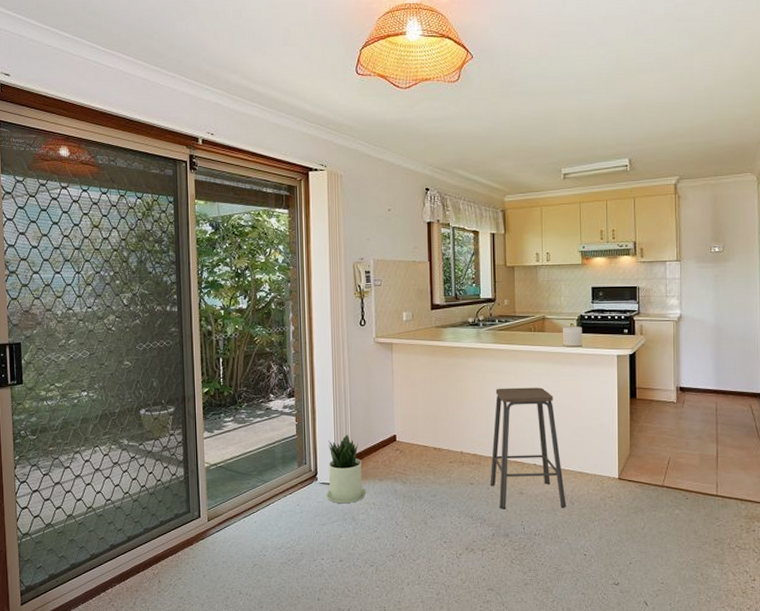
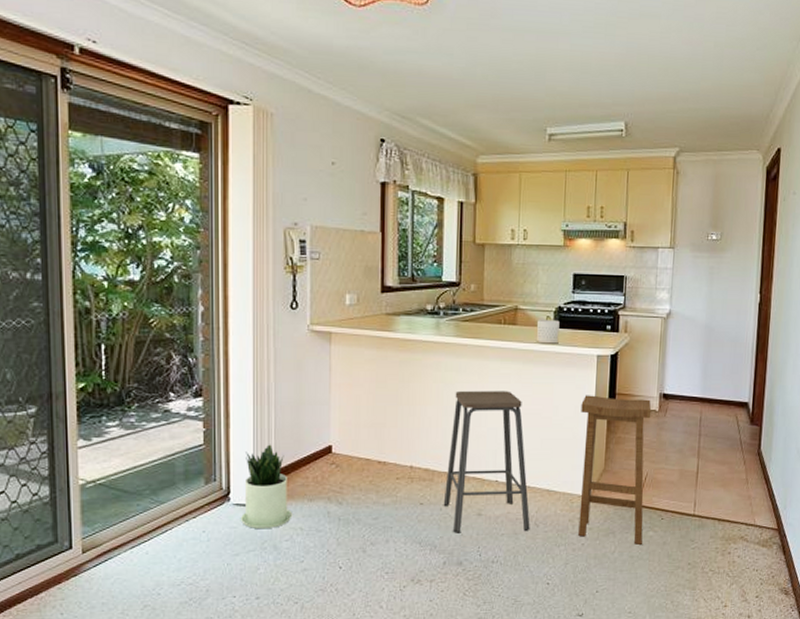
bar stool: none [605,389,670,521] -> present [578,395,652,545]

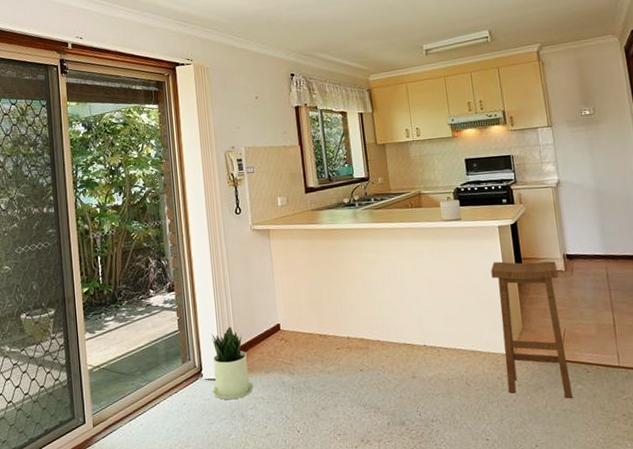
bar stool: present [443,390,530,533] -> none [377,264,462,396]

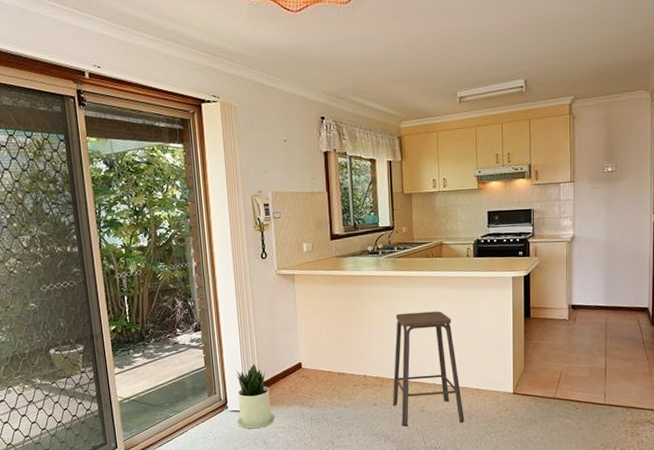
bar stool: none [377,264,462,396] -> present [392,311,465,427]
mug: present [439,199,461,221] -> none [459,251,479,271]
bar stool: present [491,261,573,398] -> none [501,310,562,430]

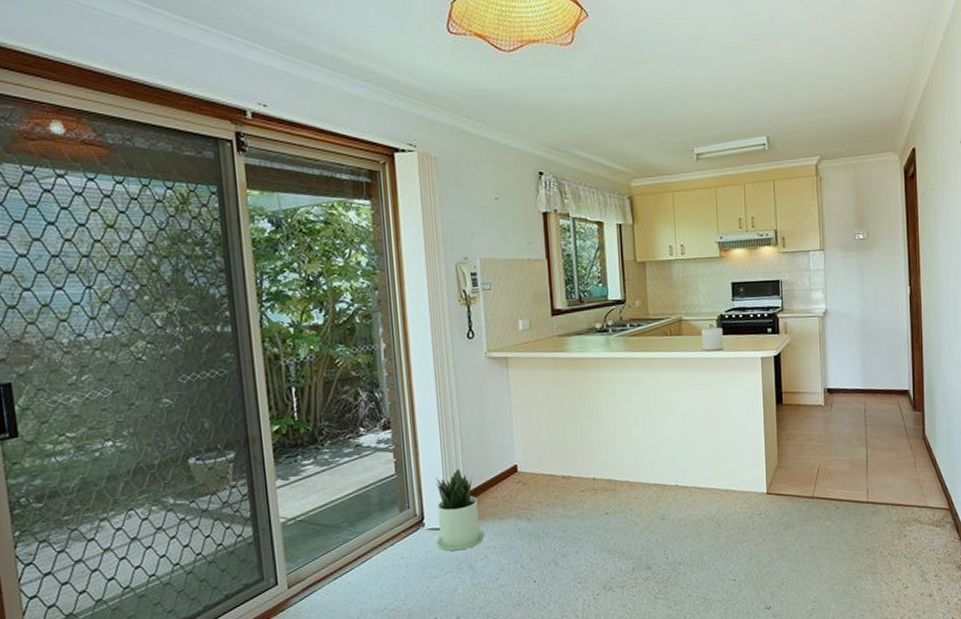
bar stool: present [392,311,465,427] -> none [627,398,713,539]
mug: none [459,251,479,271] -> present [701,327,723,351]

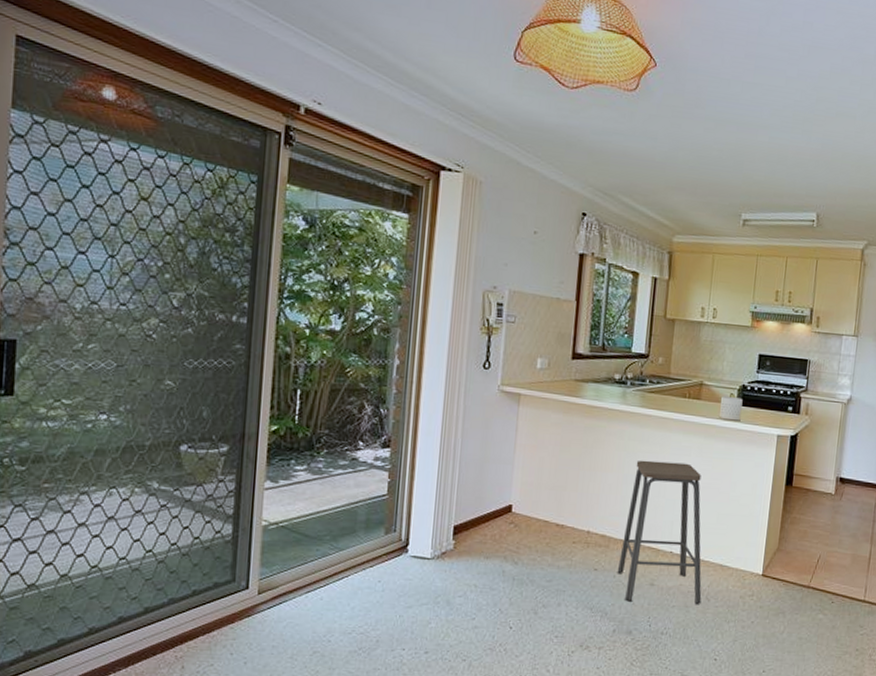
planter: present [435,468,485,551] -> none [416,499,468,584]
bar stool: none [627,398,713,539] -> present [617,460,702,604]

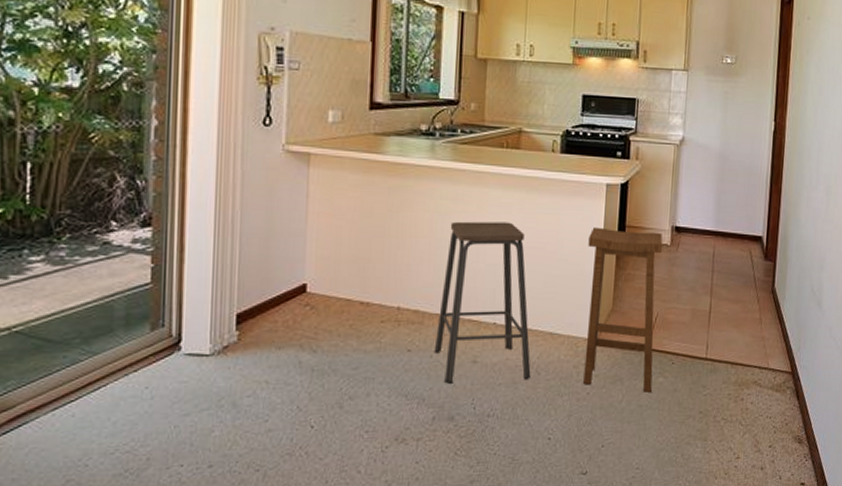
mug: present [718,396,743,421] -> none [541,144,567,171]
bar stool: none [748,473,828,627] -> present [583,227,663,392]

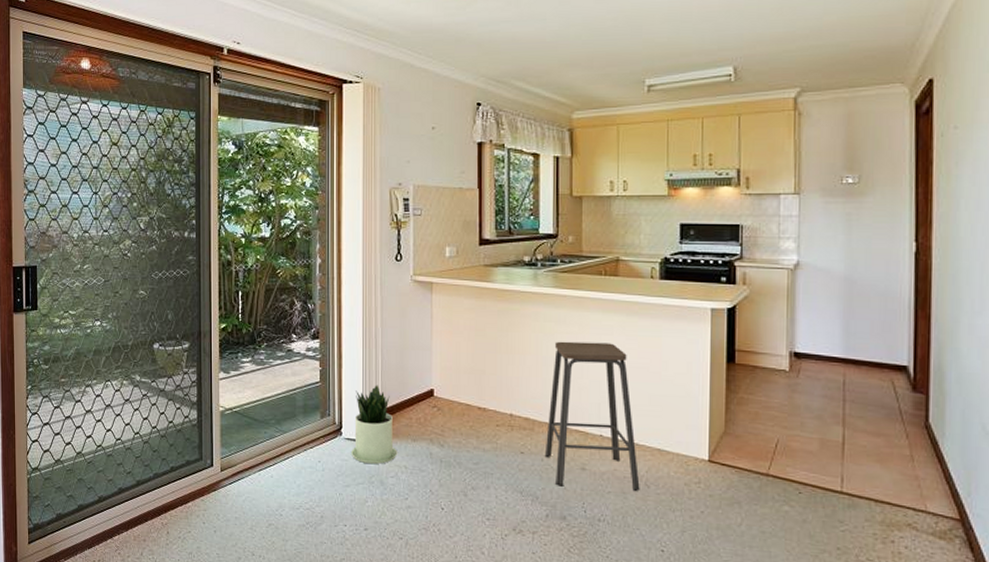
planter: none [192,282,257,384] -> present [350,385,398,465]
bar stool: present [583,227,663,392] -> none [694,350,780,520]

